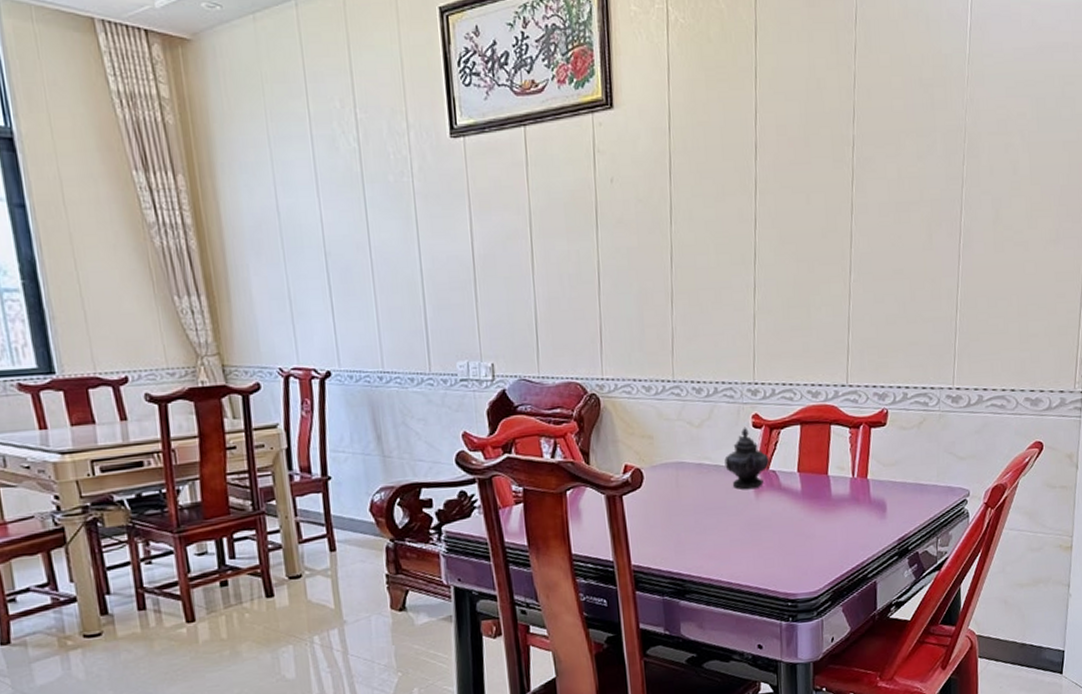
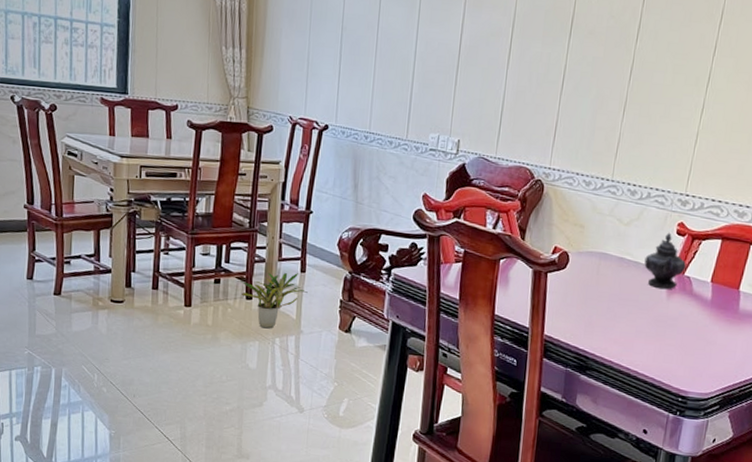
potted plant: none [251,553,344,628] -> present [238,273,308,329]

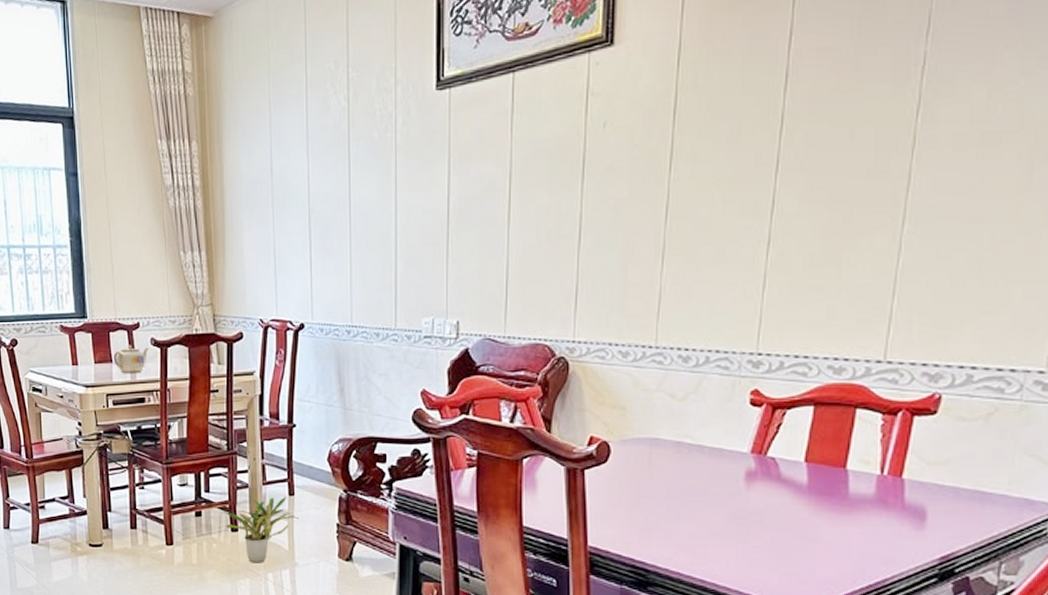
teapot: none [150,123,184,151] -> present [114,344,149,374]
teapot: present [644,232,687,289] -> none [710,404,769,475]

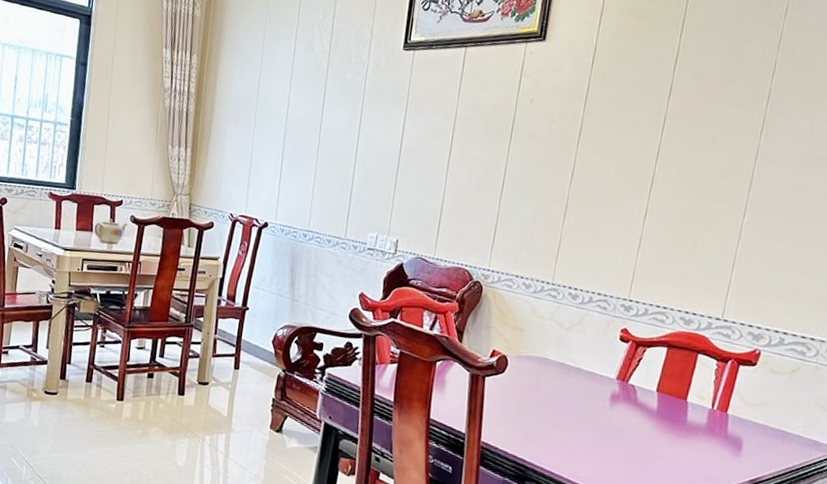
potted plant: present [220,497,299,563] -> none [171,368,240,426]

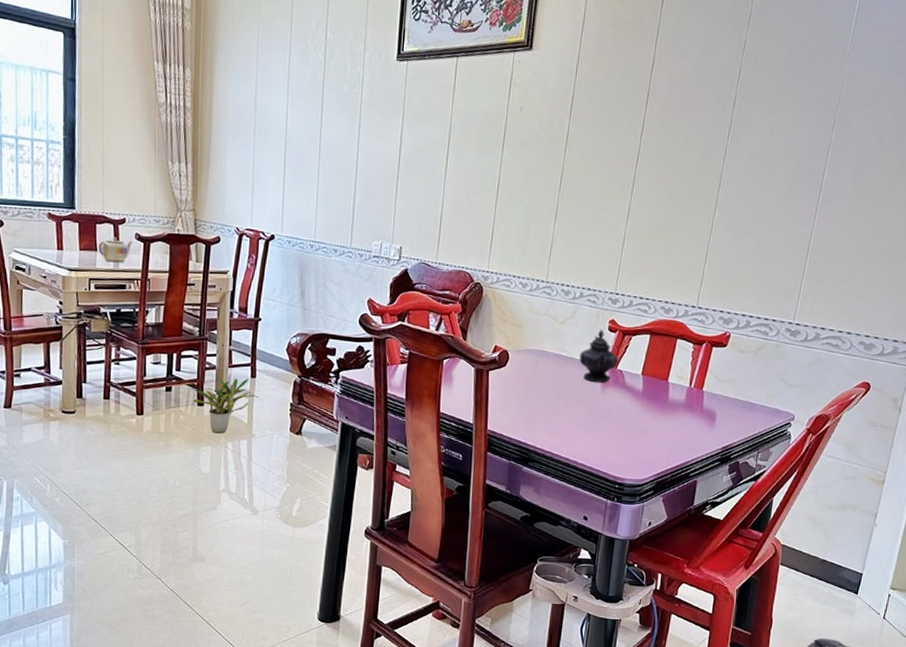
potted plant: none [171,368,240,426] -> present [189,378,259,434]
teapot: none [586,338,631,398] -> present [579,329,619,382]

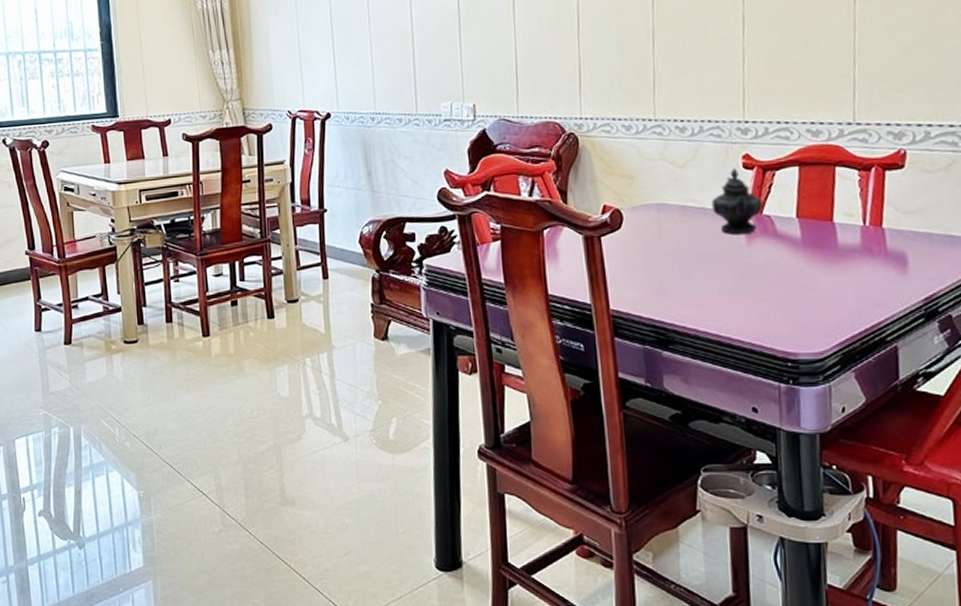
teapot: present [98,237,133,263] -> none [146,140,180,170]
potted plant: present [189,378,259,434] -> none [256,281,334,349]

